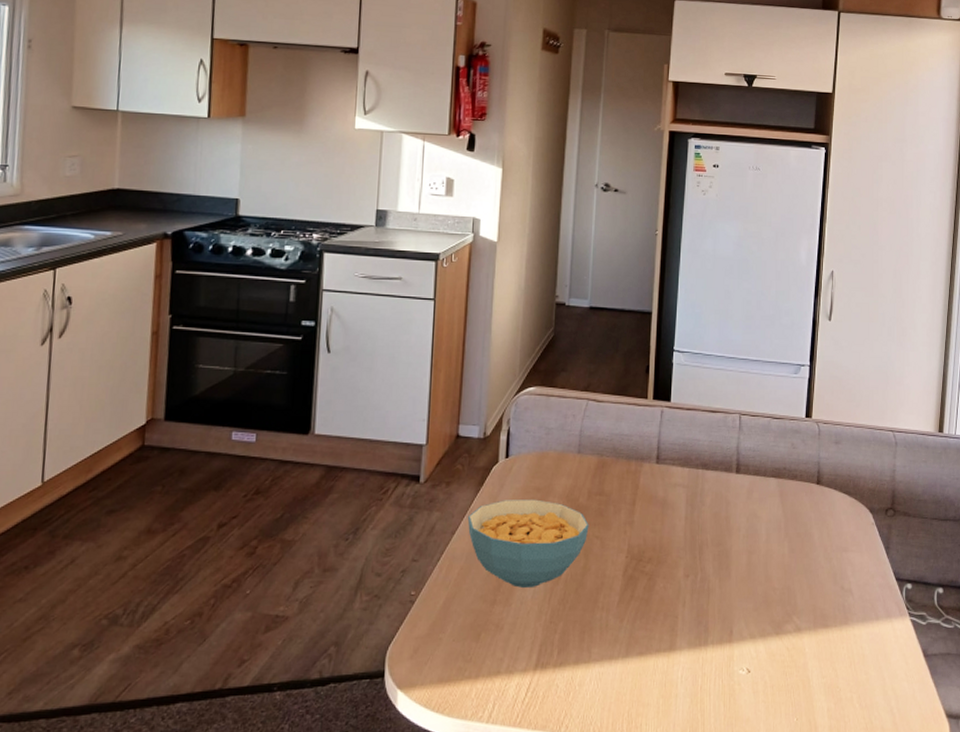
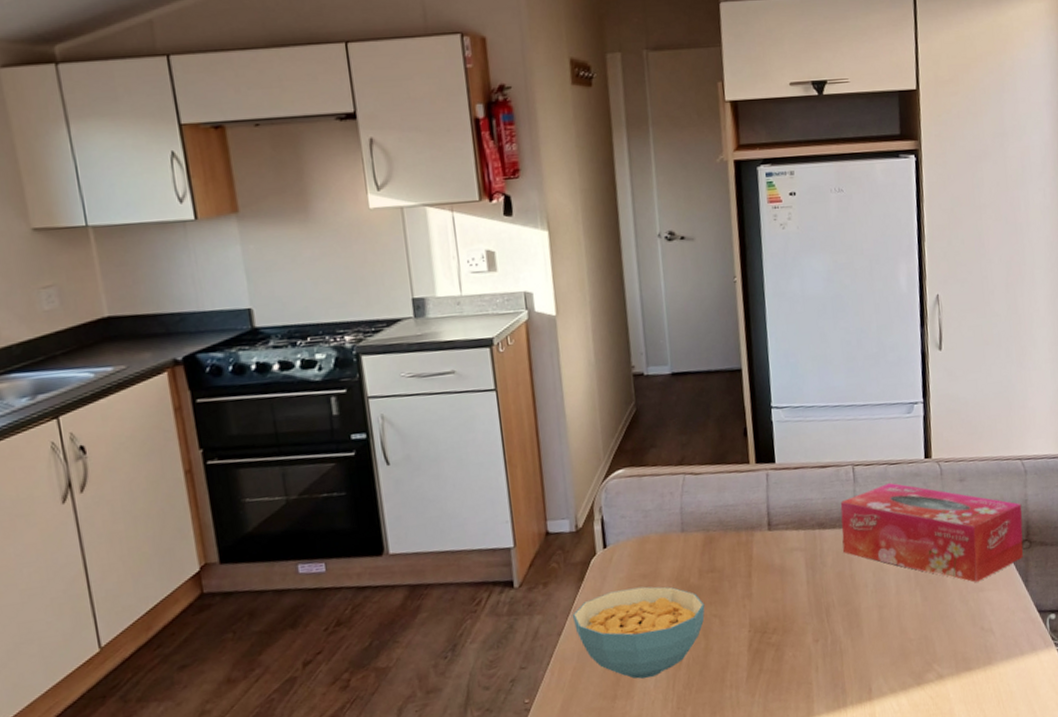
tissue box: none [722,435,890,542] -> present [840,482,1024,583]

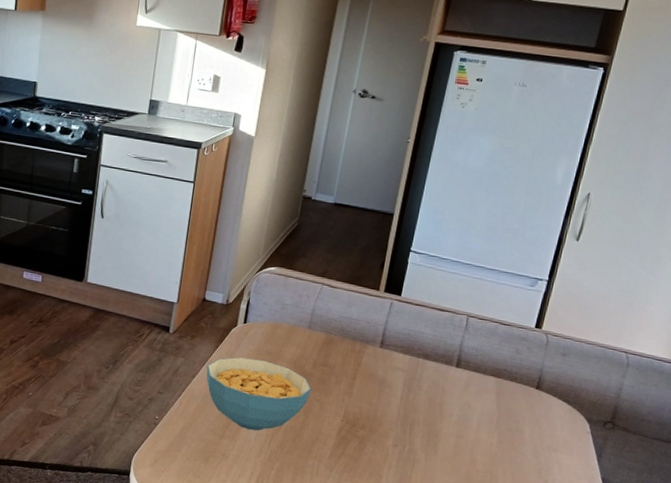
tissue box: present [840,482,1024,583] -> none [439,338,616,443]

